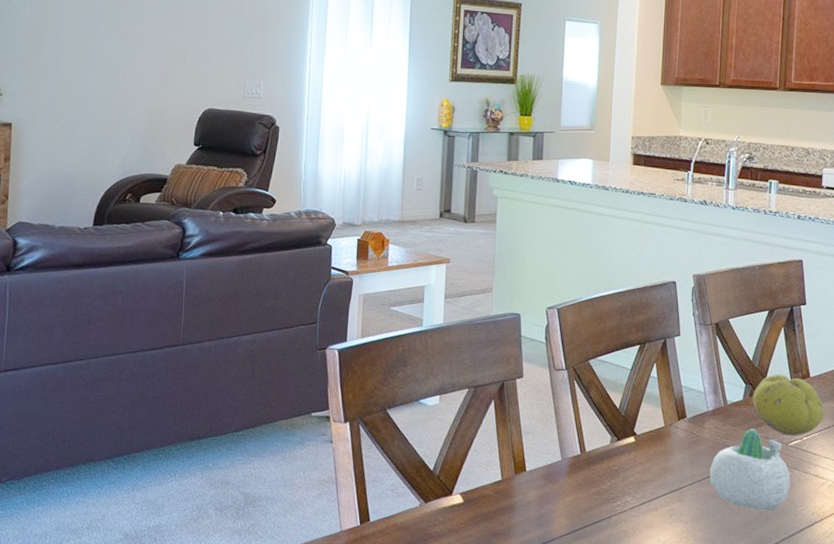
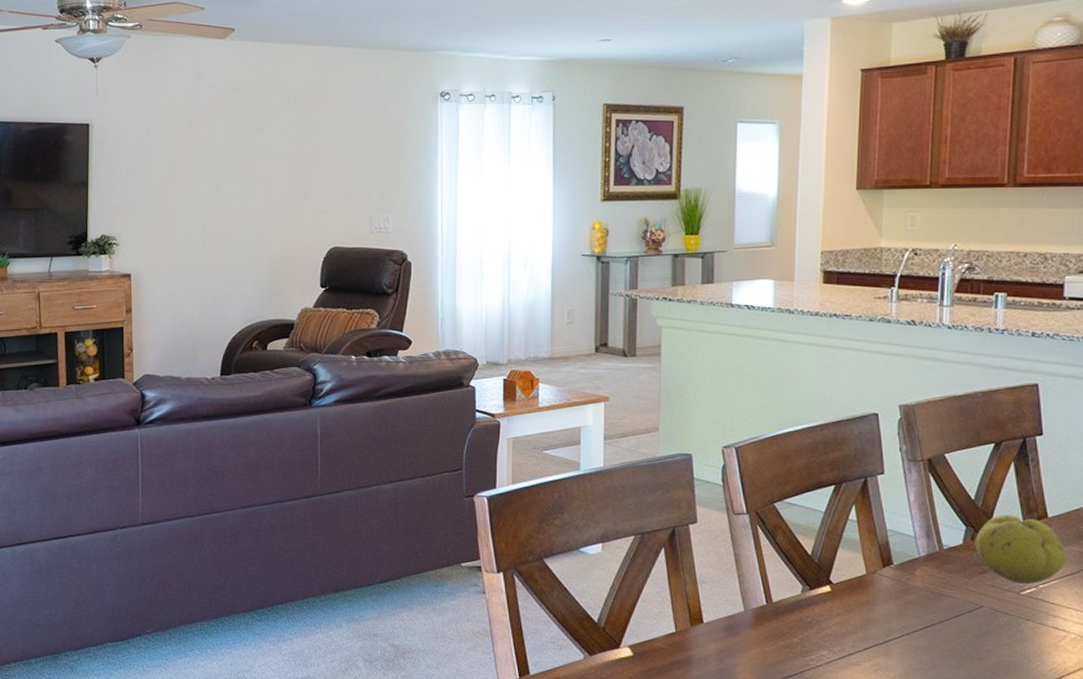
succulent planter: present [709,428,790,511] -> none [922,576,1022,667]

